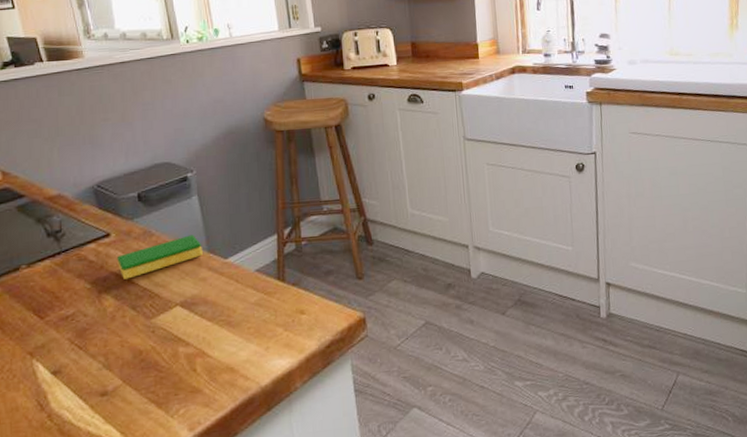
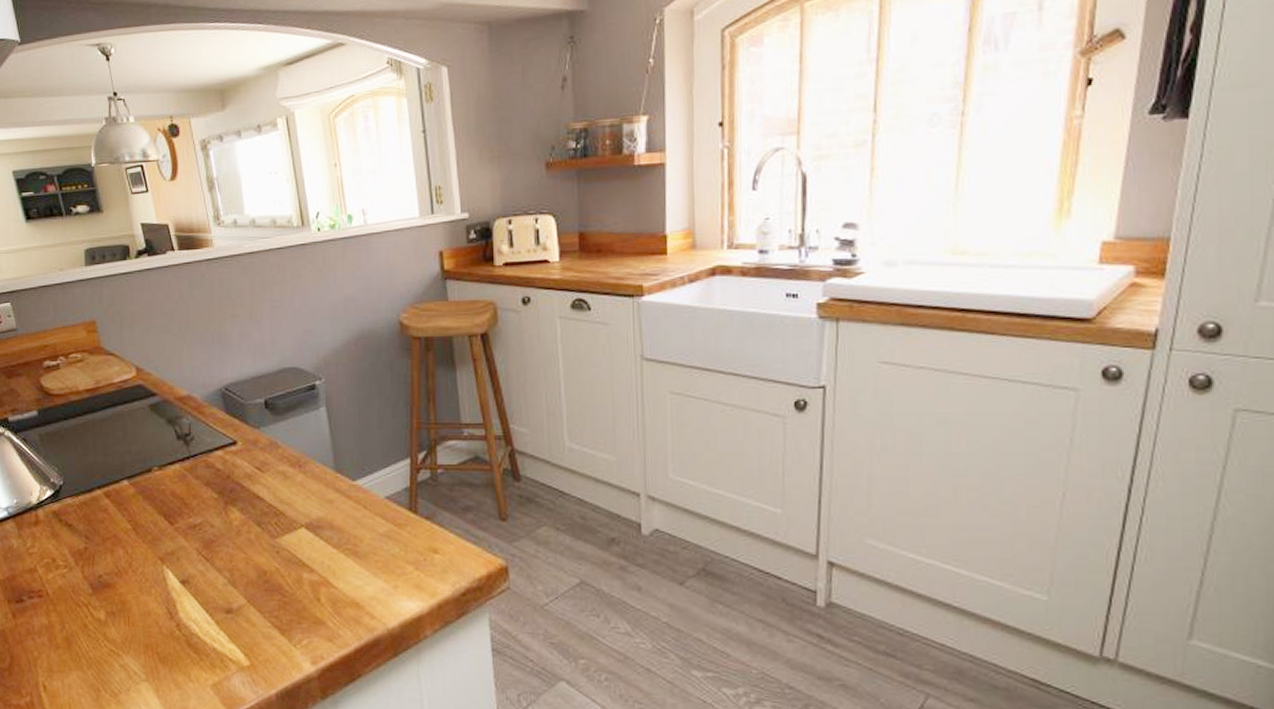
dish sponge: present [117,235,203,279] -> none [244,450,330,492]

